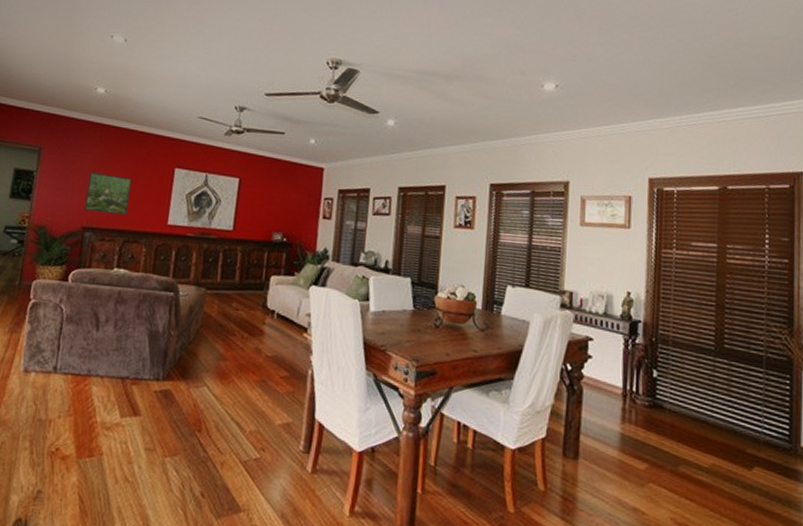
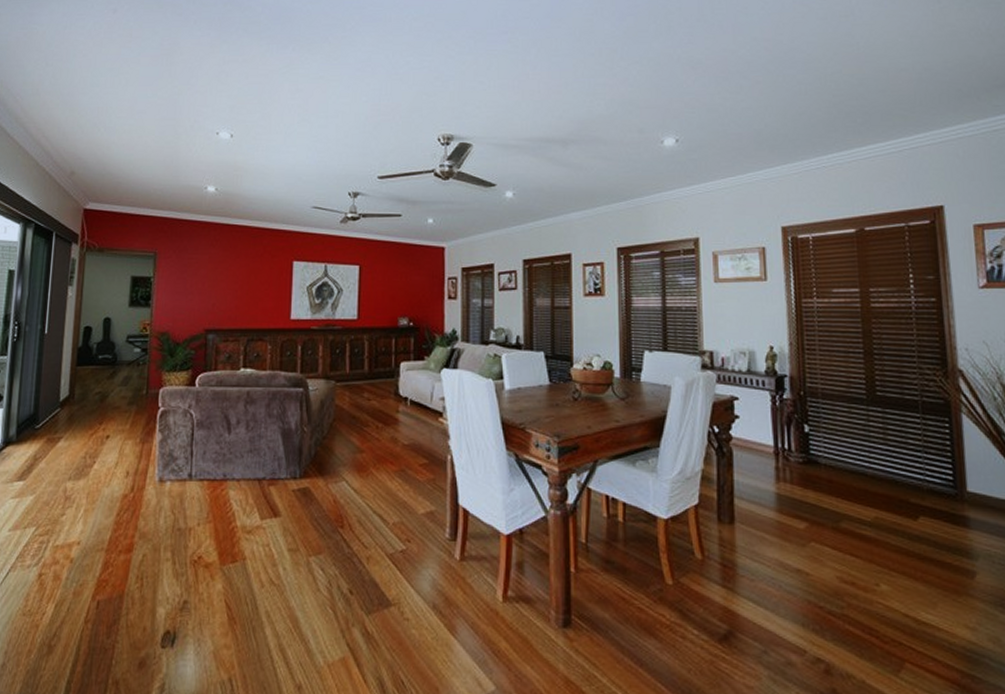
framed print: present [85,172,132,215] -> none [206,273,250,313]

